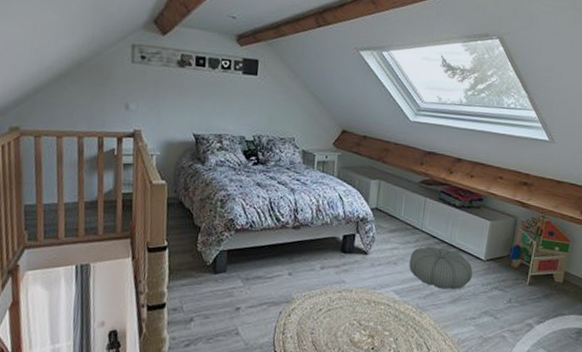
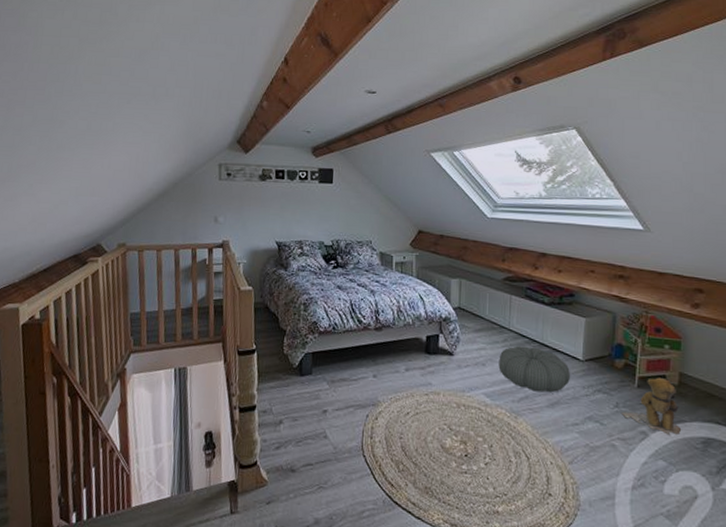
teddy bear: none [512,276,561,327] -> present [620,377,681,435]

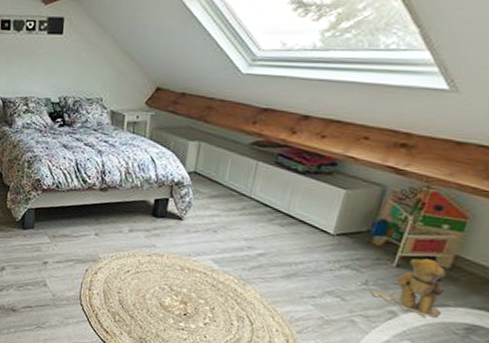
pouf: present [498,346,570,392] -> none [231,215,316,264]

